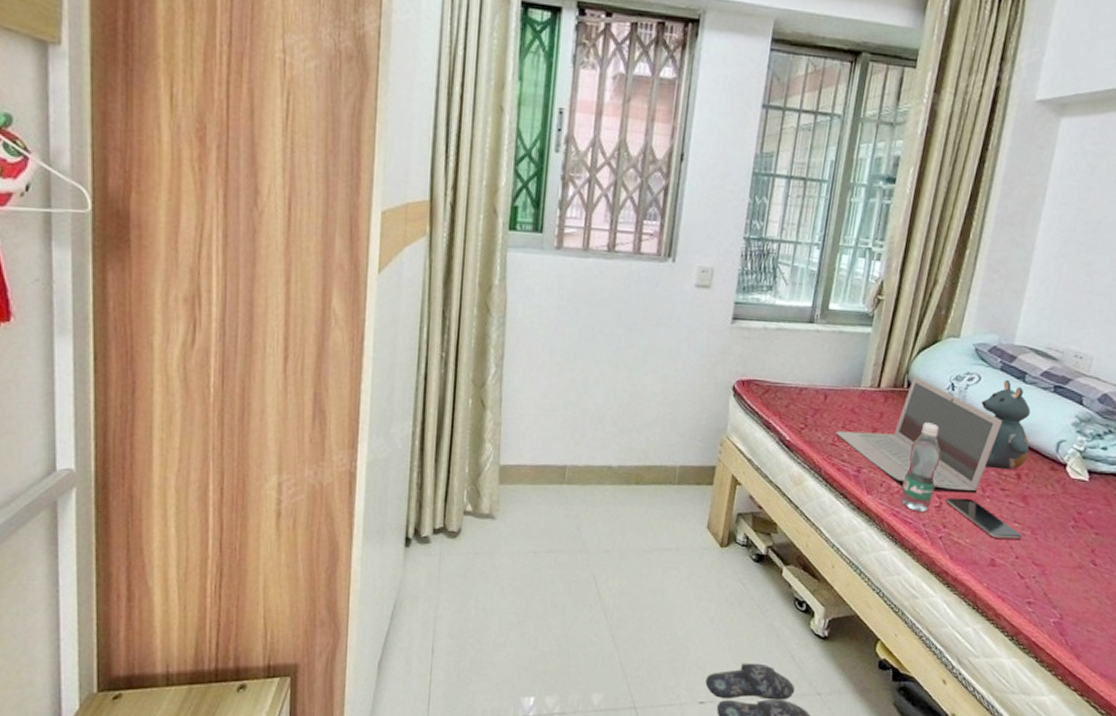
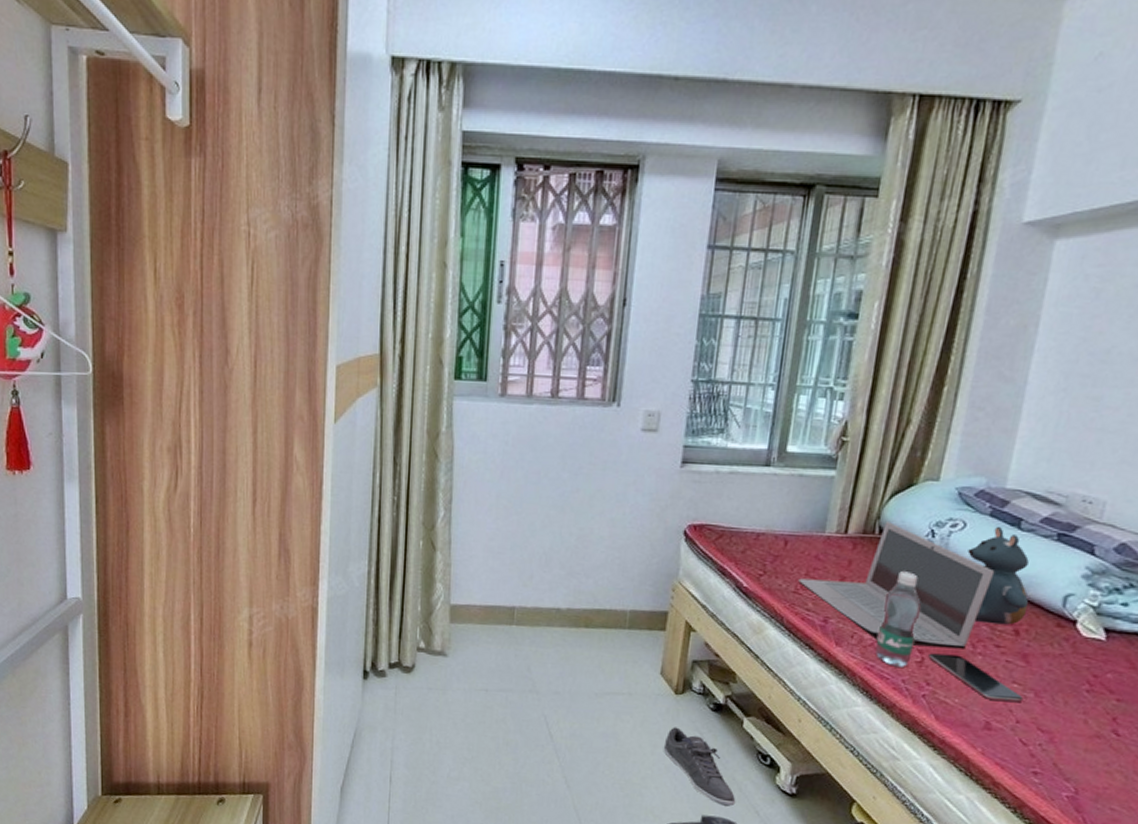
shoe: none [707,579,774,653] -> present [663,727,736,807]

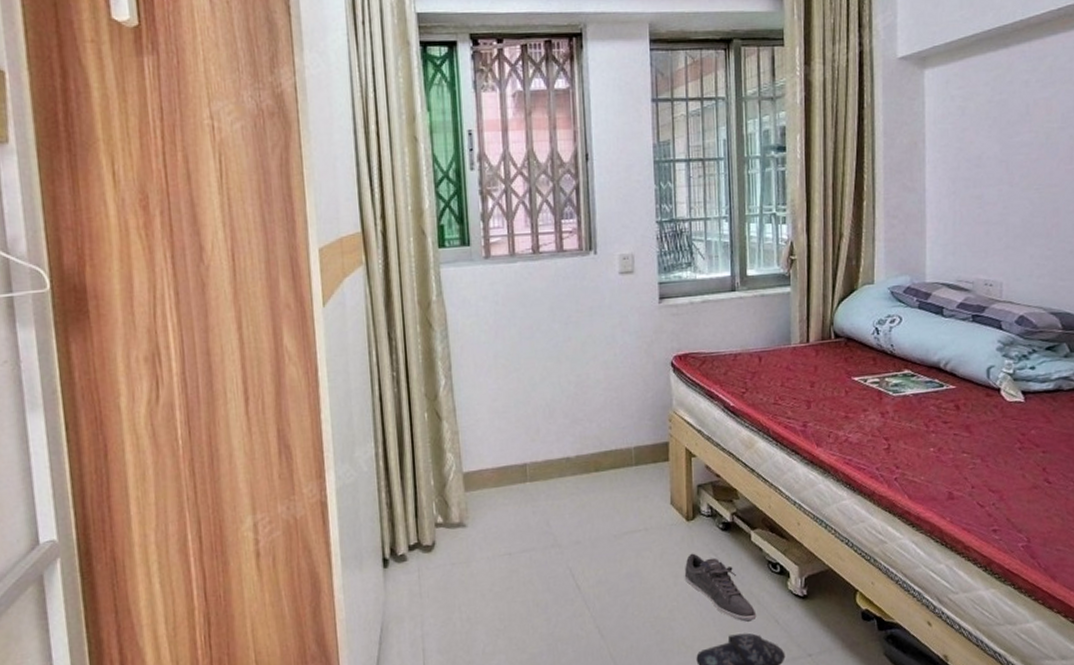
laptop: present [798,522,995,649] -> none [776,326,931,436]
bottle: present [875,571,922,667] -> none [849,368,880,457]
smartphone: present [928,653,1024,702] -> none [893,436,974,472]
stuffed animal: present [968,526,1029,625] -> none [907,316,962,404]

